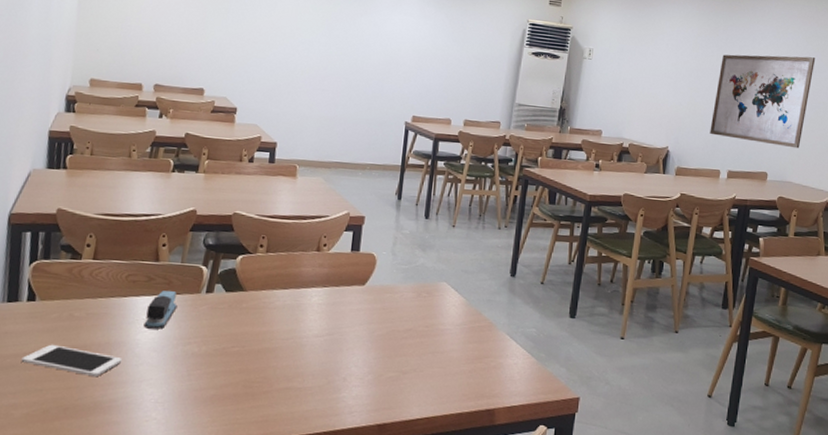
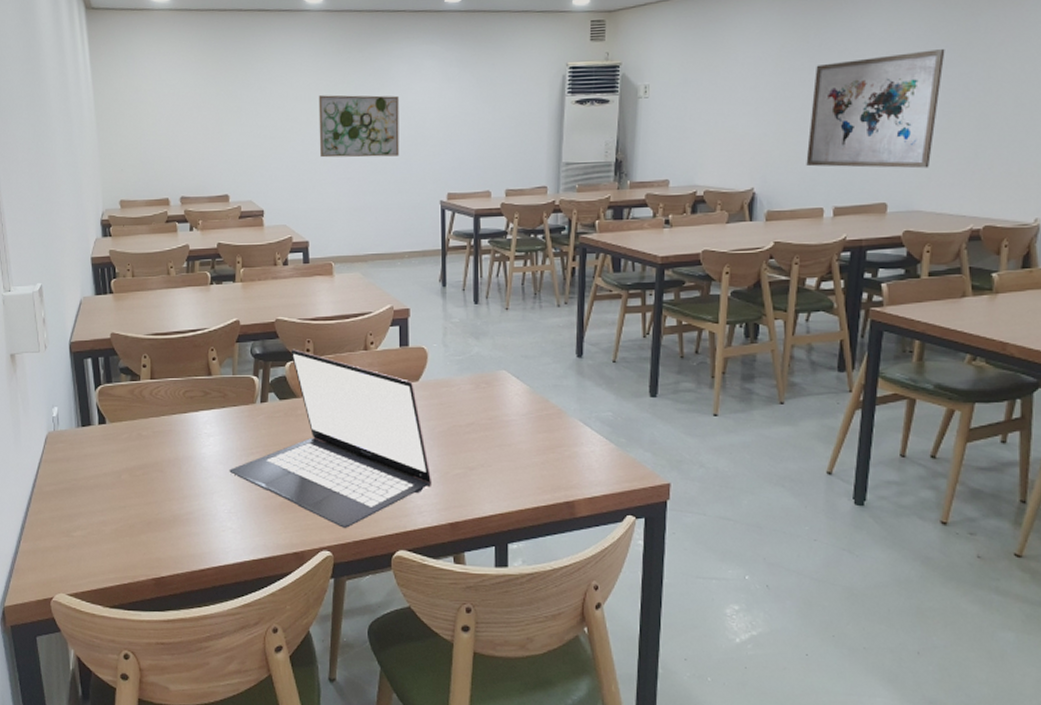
cell phone: present [21,344,123,377] -> none [103,463,192,492]
stapler: present [143,291,178,330] -> none [207,404,235,442]
laptop: none [162,243,366,424] -> present [229,349,432,528]
wall art: none [299,11,379,77] -> present [318,95,400,158]

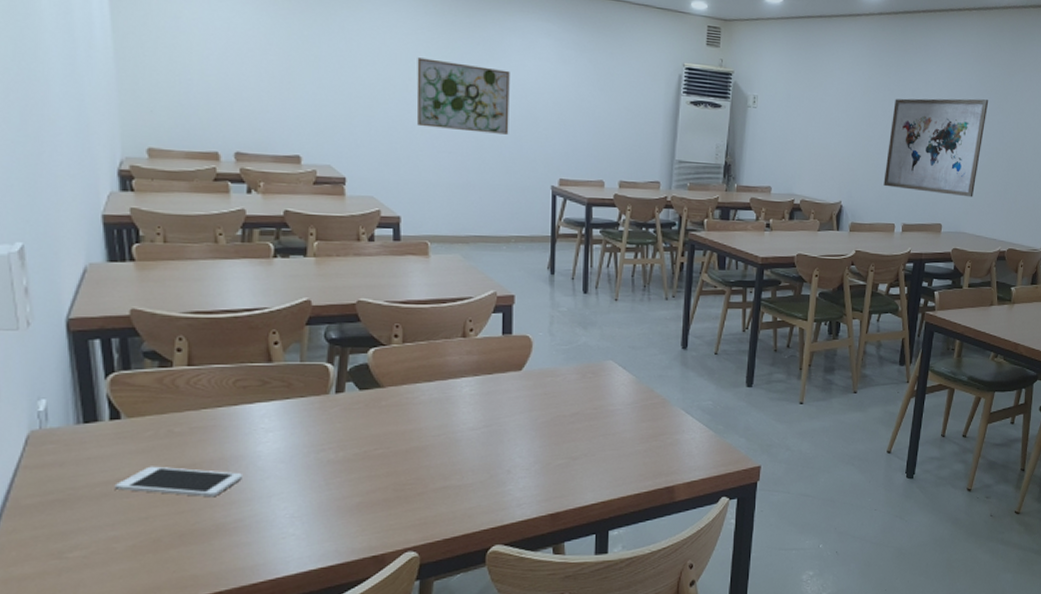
cell phone: none [103,463,192,492] -> present [114,466,244,498]
laptop: present [229,349,432,528] -> none [293,334,533,526]

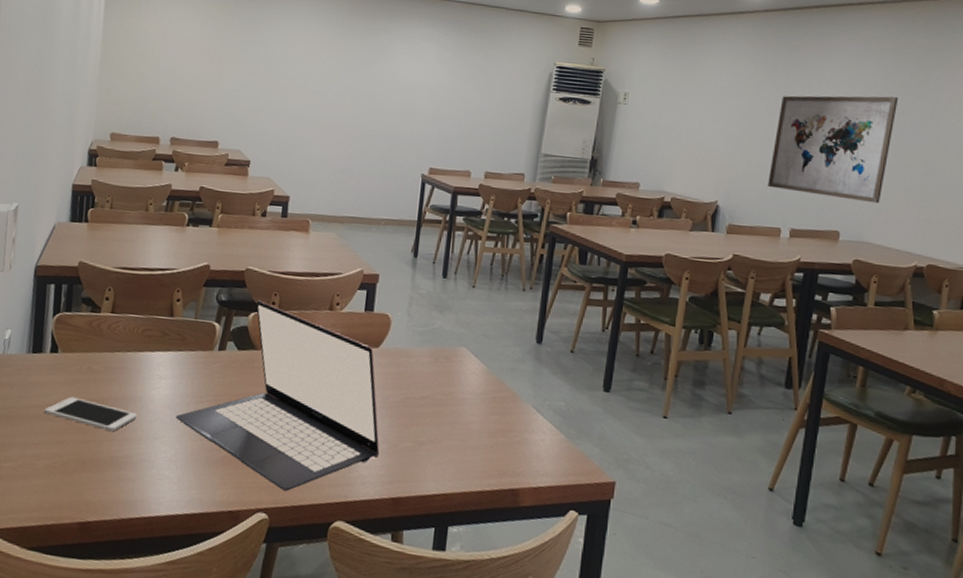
laptop: none [293,334,533,526] -> present [176,300,380,491]
wall art: present [416,57,510,135] -> none [313,60,394,127]

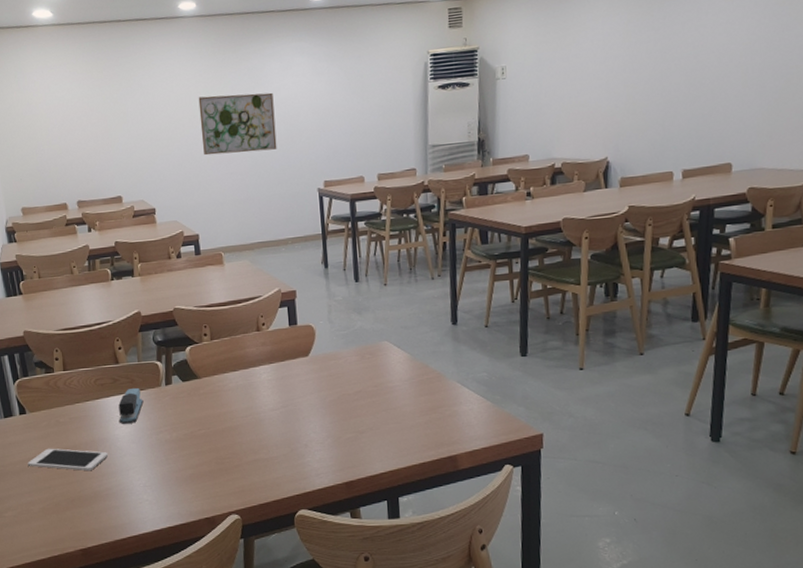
stapler: none [158,346,191,386] -> present [118,388,144,424]
laptop: present [176,300,380,491] -> none [141,334,327,493]
wall art: none [313,60,394,127] -> present [198,92,277,156]
wall art: present [768,95,899,204] -> none [655,14,782,134]

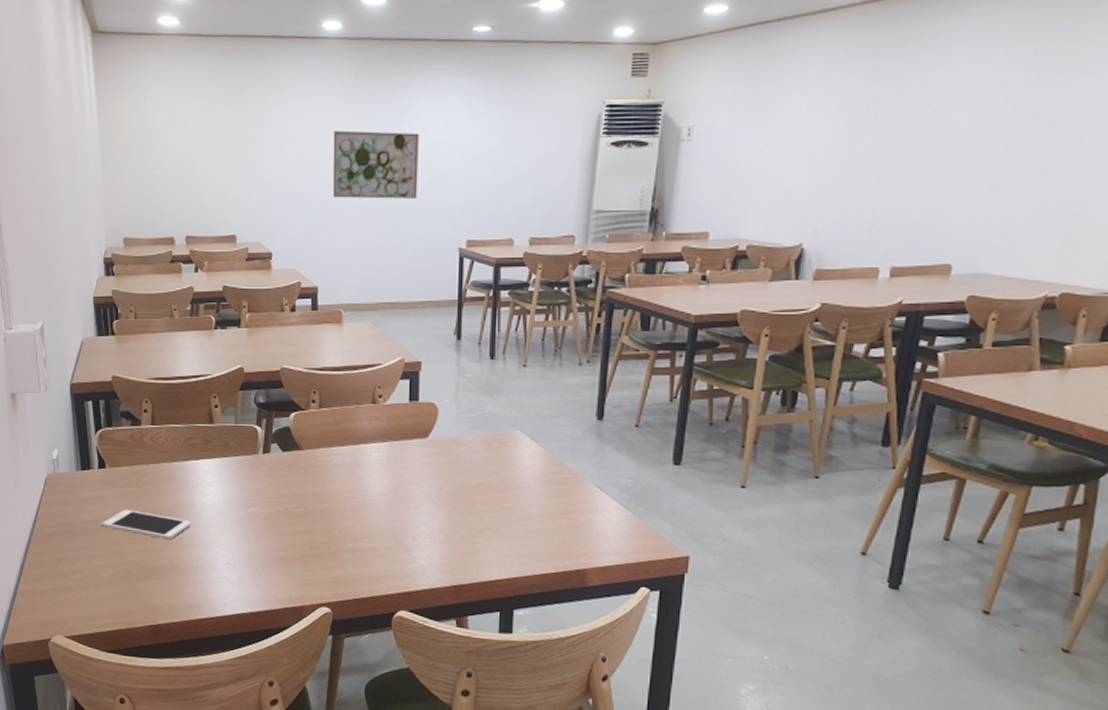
stapler: present [118,388,144,424] -> none [207,453,237,492]

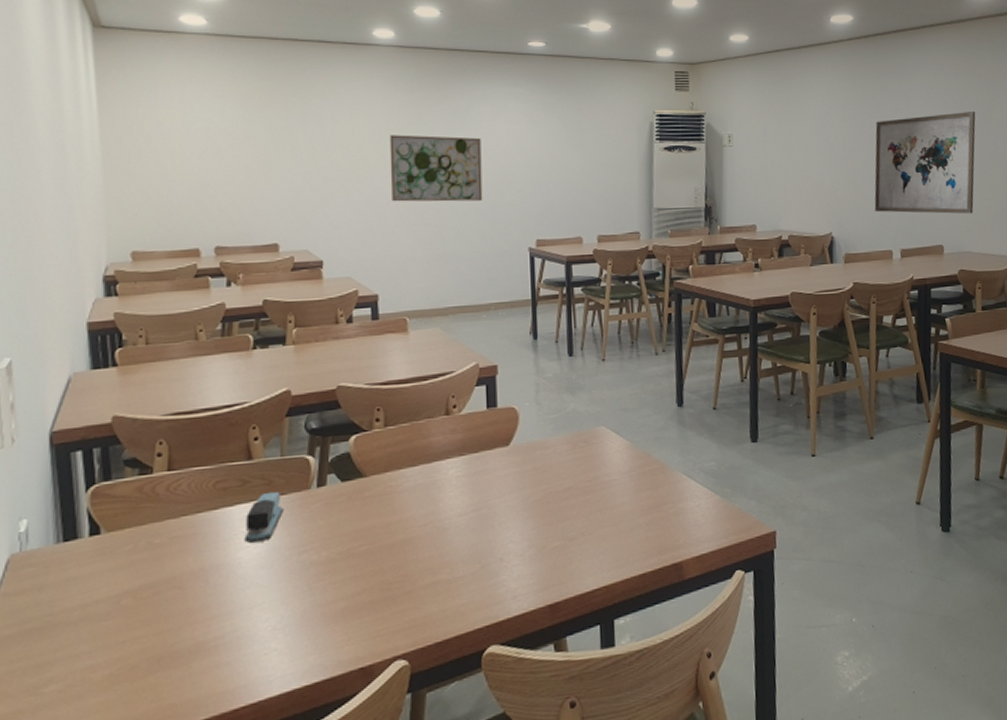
cell phone: present [101,509,192,540] -> none [92,582,224,614]
stapler: none [207,453,237,492] -> present [244,492,284,543]
wall art: none [864,93,1034,227] -> present [874,112,976,214]

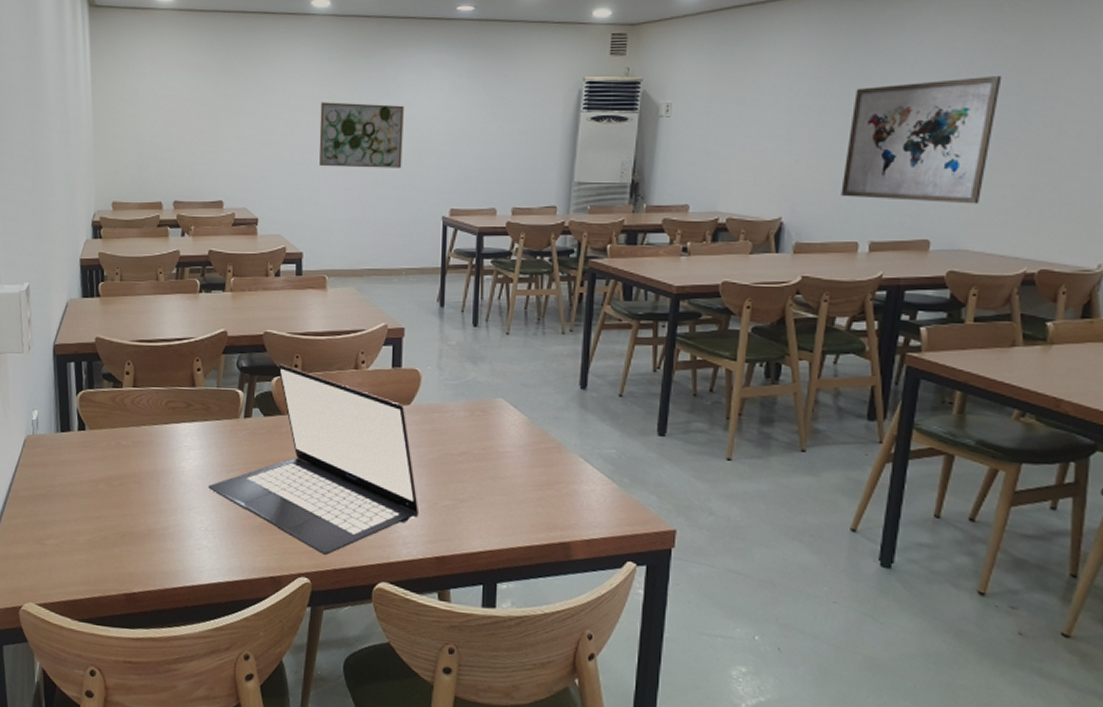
stapler: present [244,492,284,543] -> none [187,417,217,457]
laptop: none [274,419,528,629] -> present [208,363,420,555]

